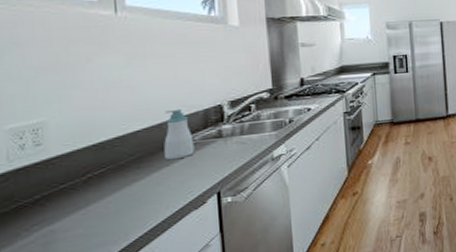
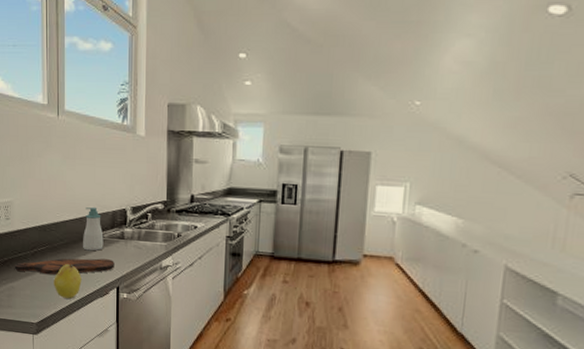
cutting board: none [53,163,212,209] -> present [14,258,114,276]
fruit: none [122,180,166,224] -> present [54,263,82,299]

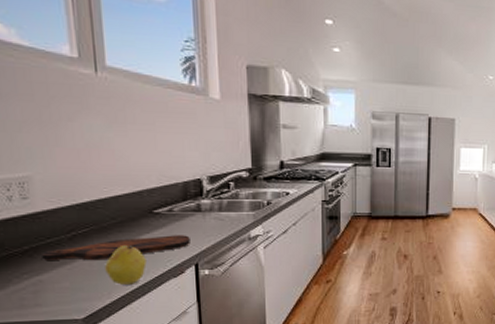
soap bottle: present [83,206,104,251] -> none [144,178,174,228]

